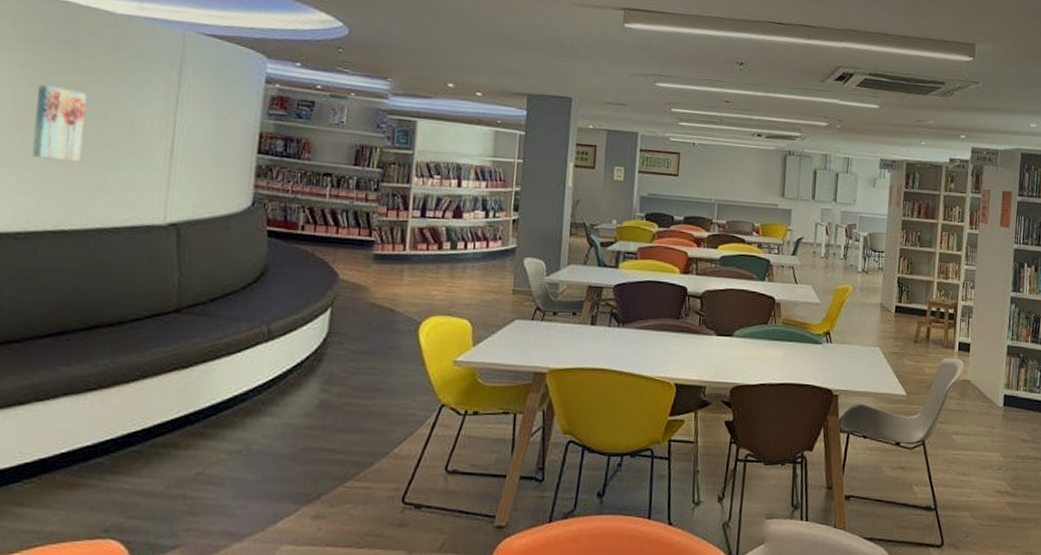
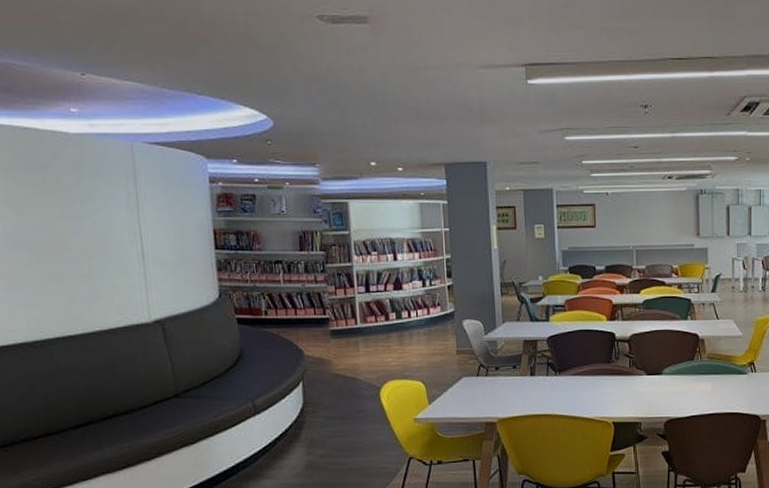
wall art: present [32,84,87,162] -> none [22,207,70,275]

